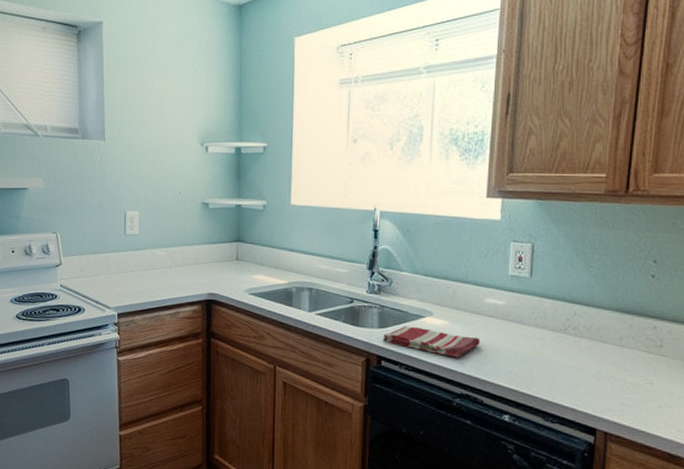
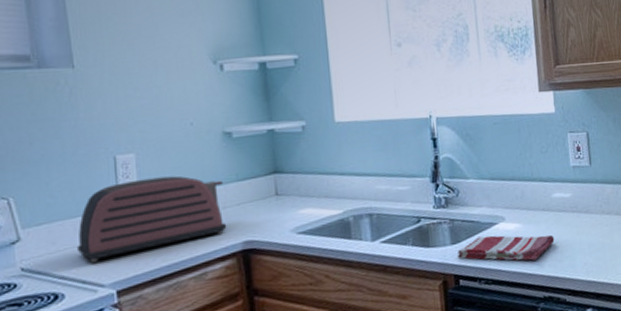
toaster: none [95,232,199,289] -> present [76,176,227,262]

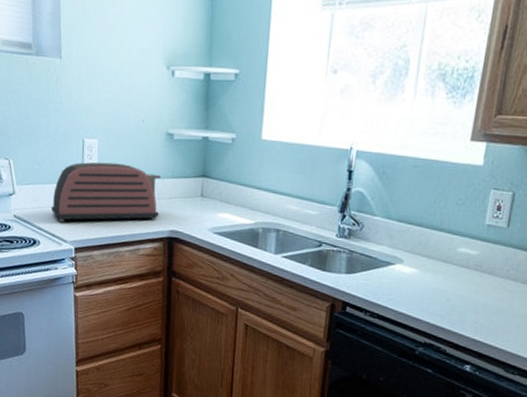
dish towel: present [457,234,555,261] -> none [349,272,449,307]

